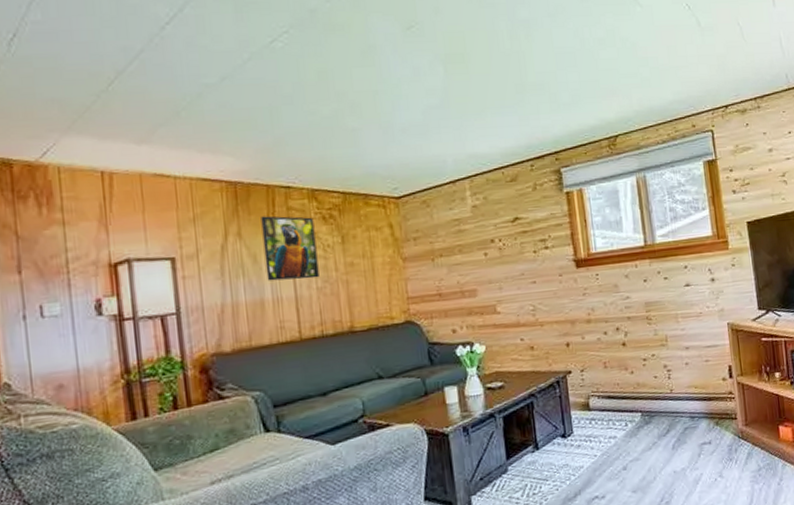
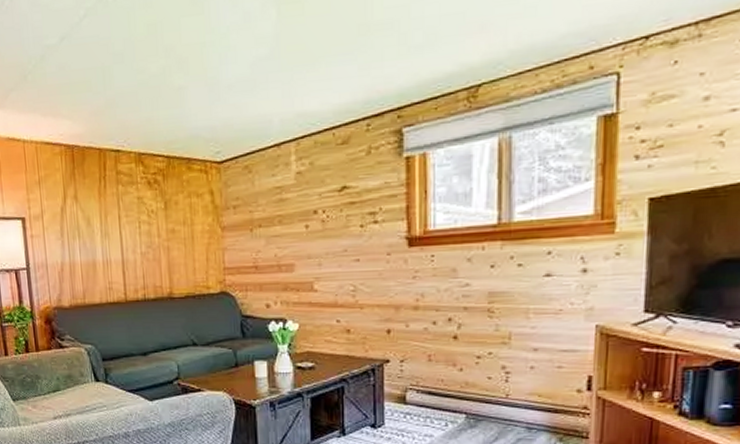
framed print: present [261,216,320,281] -> none [94,180,144,244]

